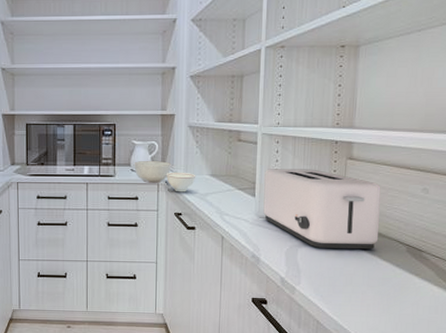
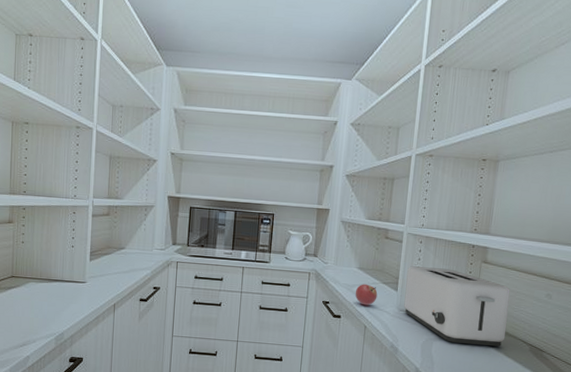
bowl: present [134,161,172,183] -> none [288,250,323,272]
bowl: present [166,172,196,192] -> none [317,262,345,283]
fruit: none [209,192,234,215] -> present [355,284,378,306]

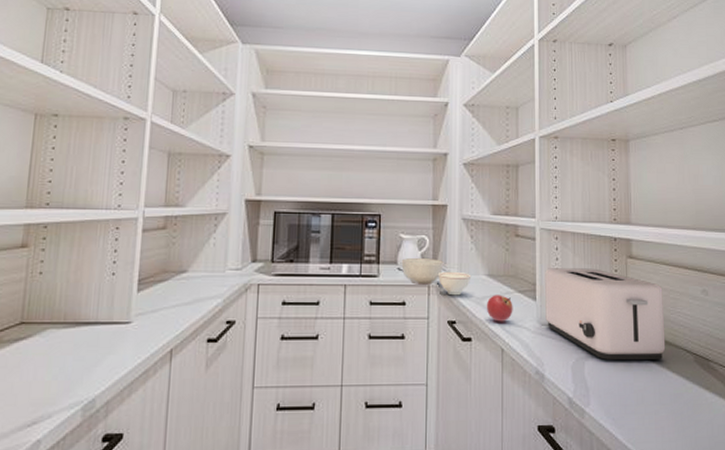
bowl: none [288,250,323,272] -> present [401,258,444,285]
bowl: none [317,262,345,283] -> present [437,271,472,296]

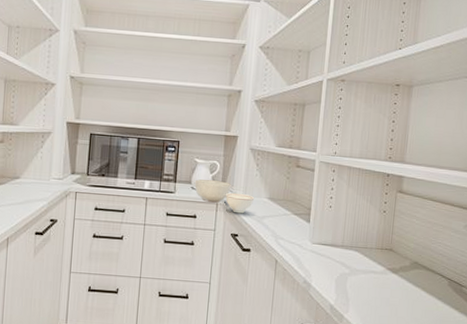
fruit: present [486,295,513,322] -> none [265,215,289,238]
toaster: present [545,268,666,361] -> none [316,196,427,282]

